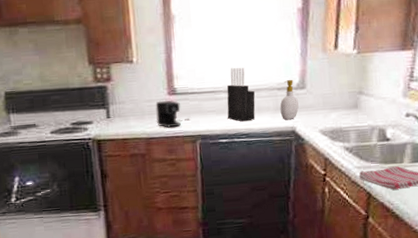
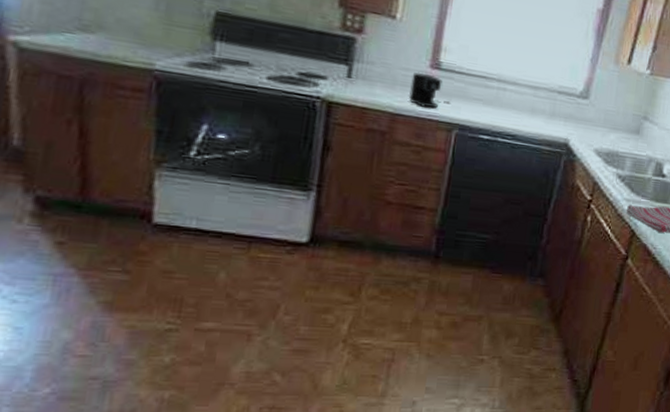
knife block: present [227,67,255,122] -> none [495,55,533,121]
soap bottle: present [280,80,299,120] -> none [555,85,578,131]

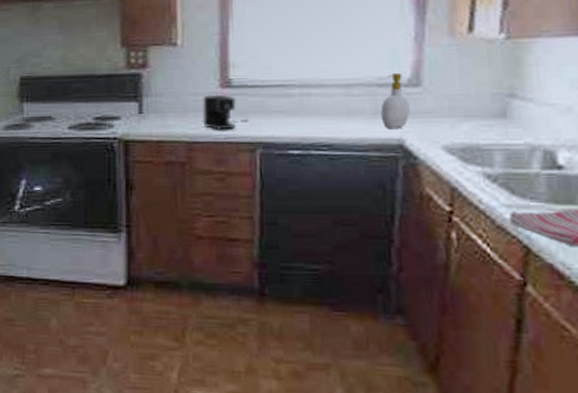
soap bottle: none [555,85,578,131] -> present [380,73,410,130]

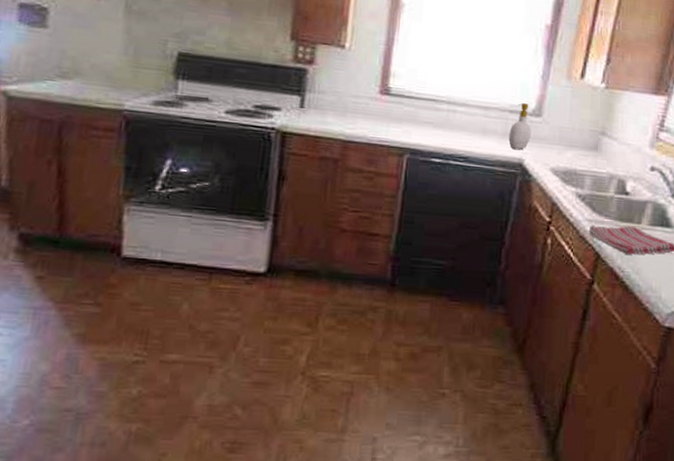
coffee maker: present [202,94,248,130] -> none [359,98,401,134]

